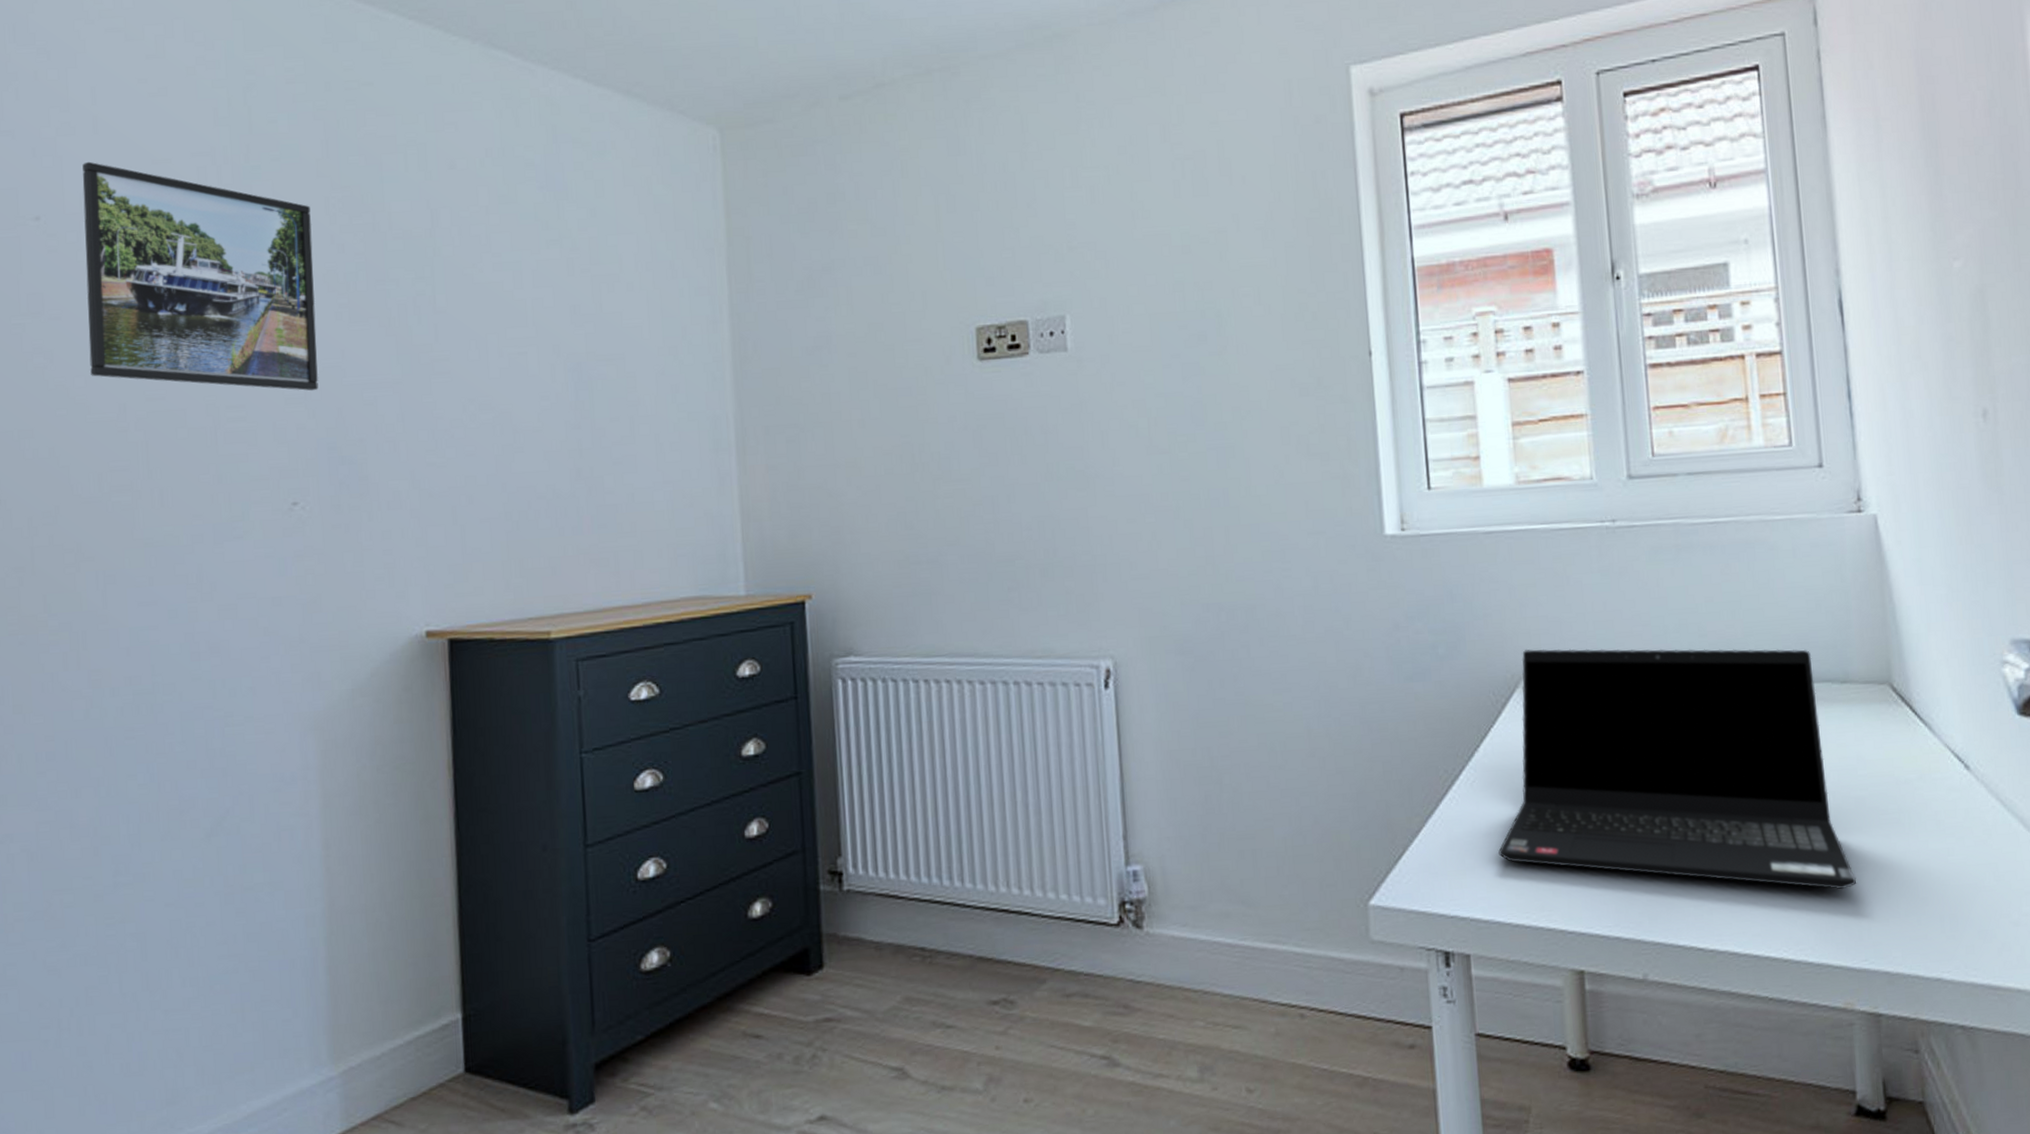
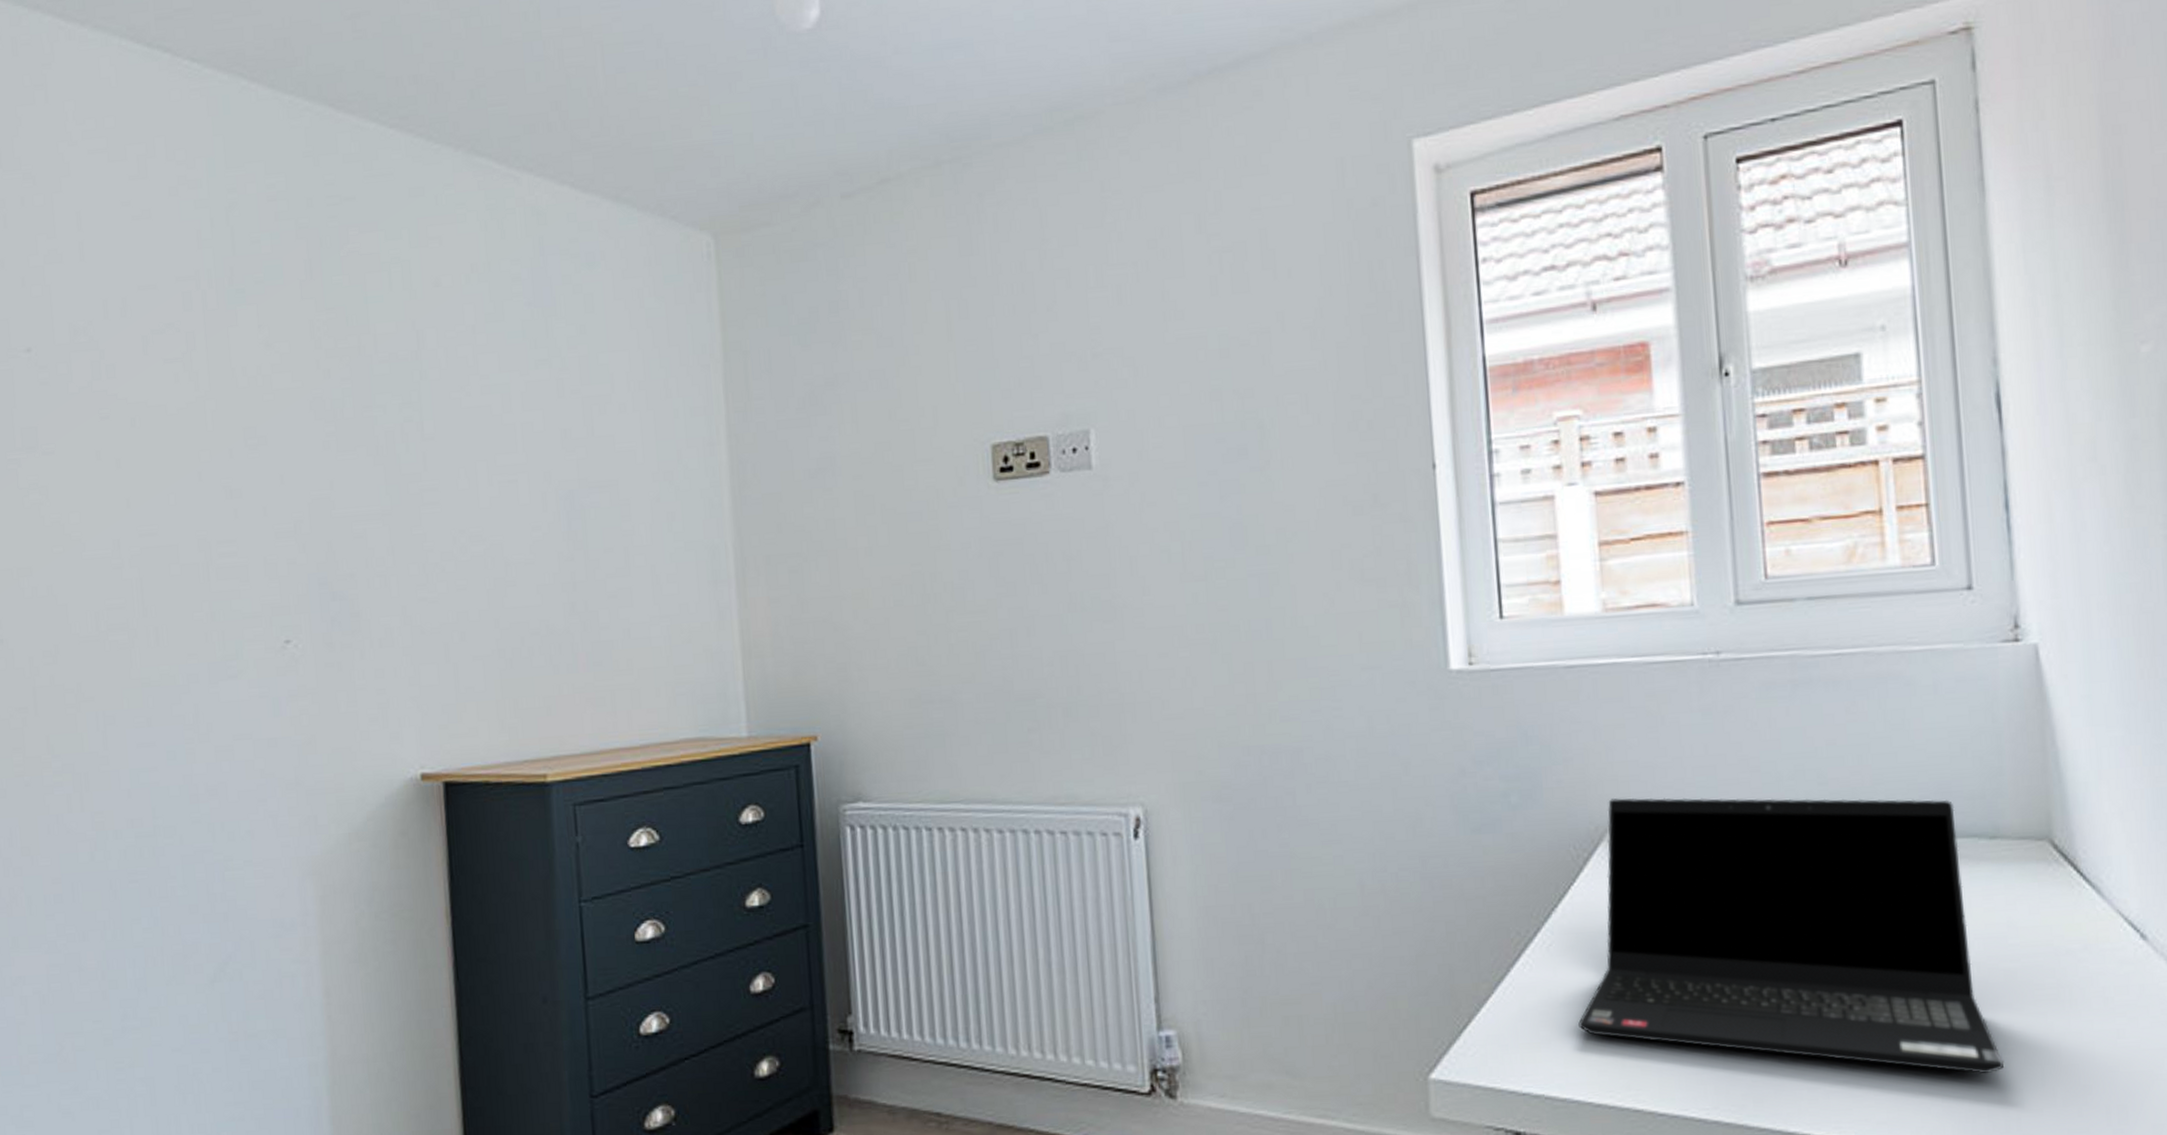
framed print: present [82,161,319,391] -> none [70,289,308,525]

